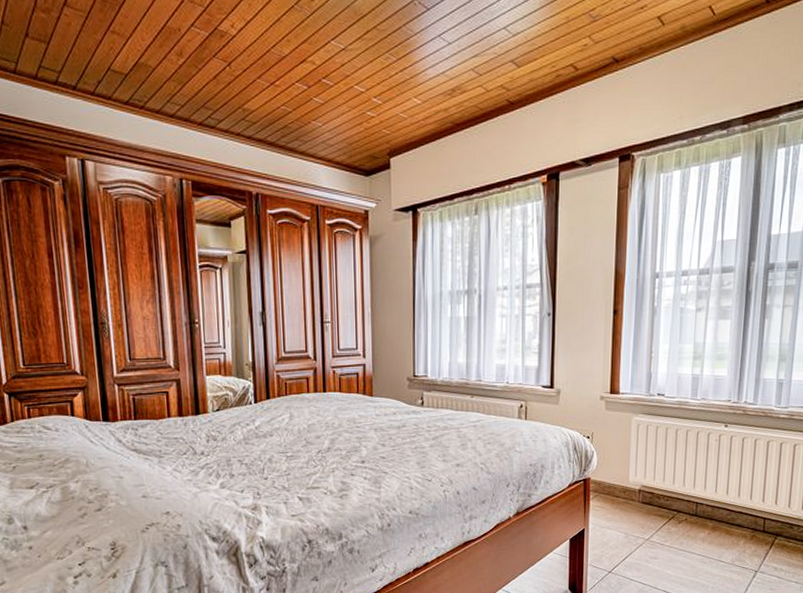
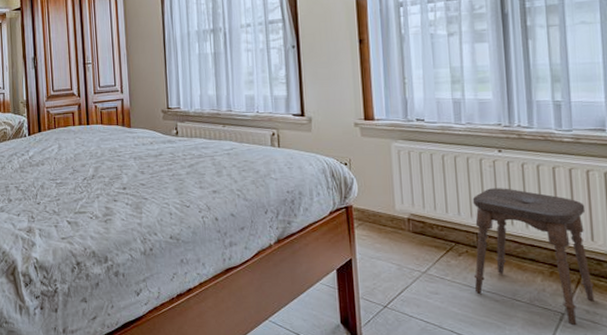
stool: none [688,460,788,580] -> present [472,188,595,325]

